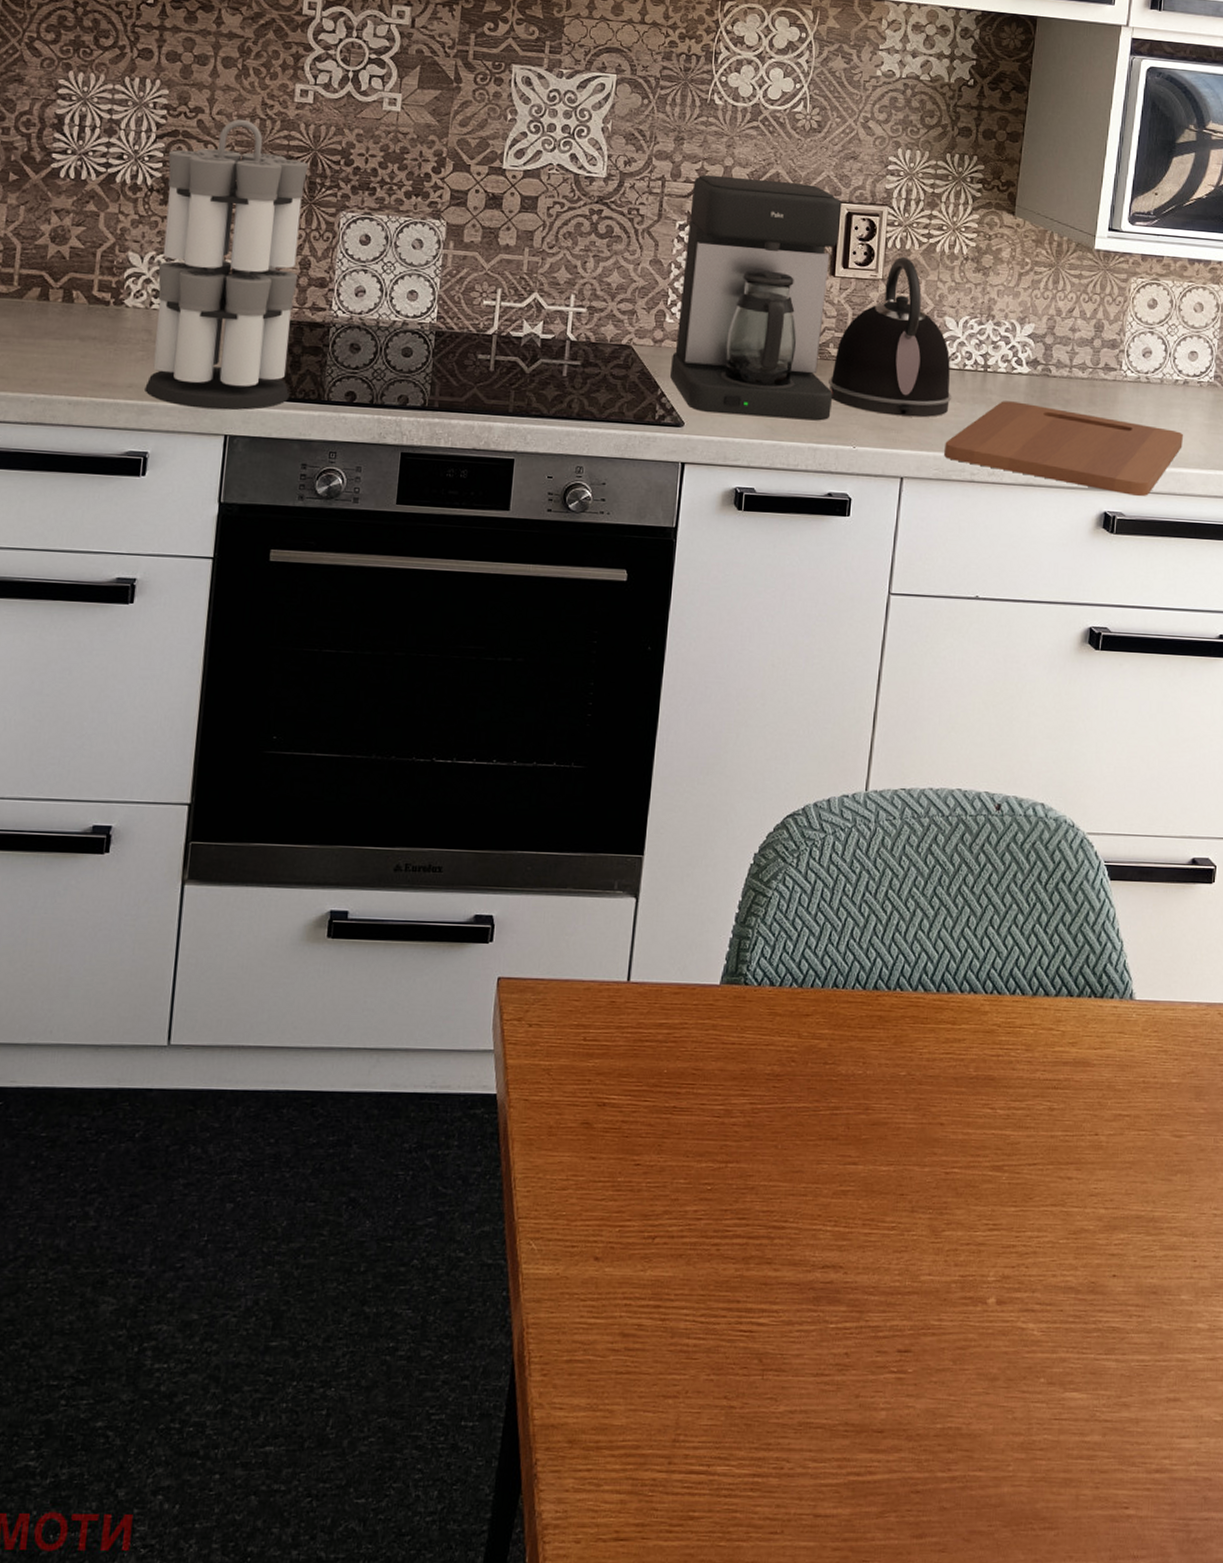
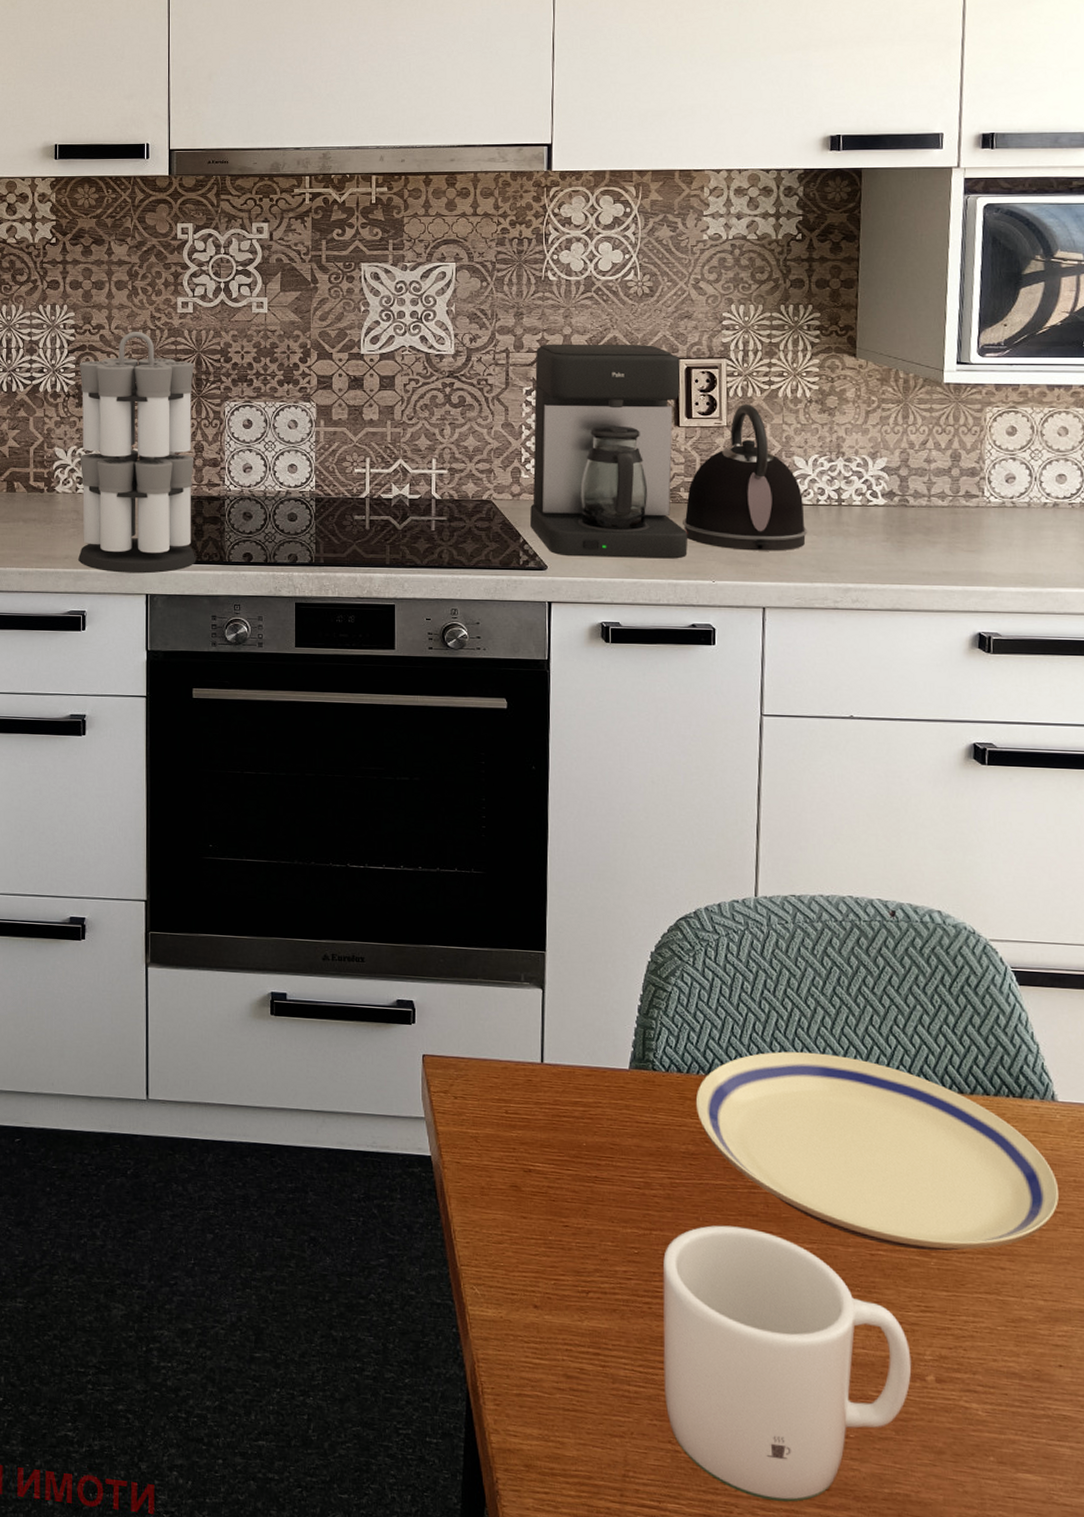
mug: none [724,1152,975,1450] -> present [662,1225,912,1502]
plate: none [785,958,1129,1164] -> present [695,1051,1060,1251]
cutting board: present [944,401,1183,497] -> none [805,532,1058,617]

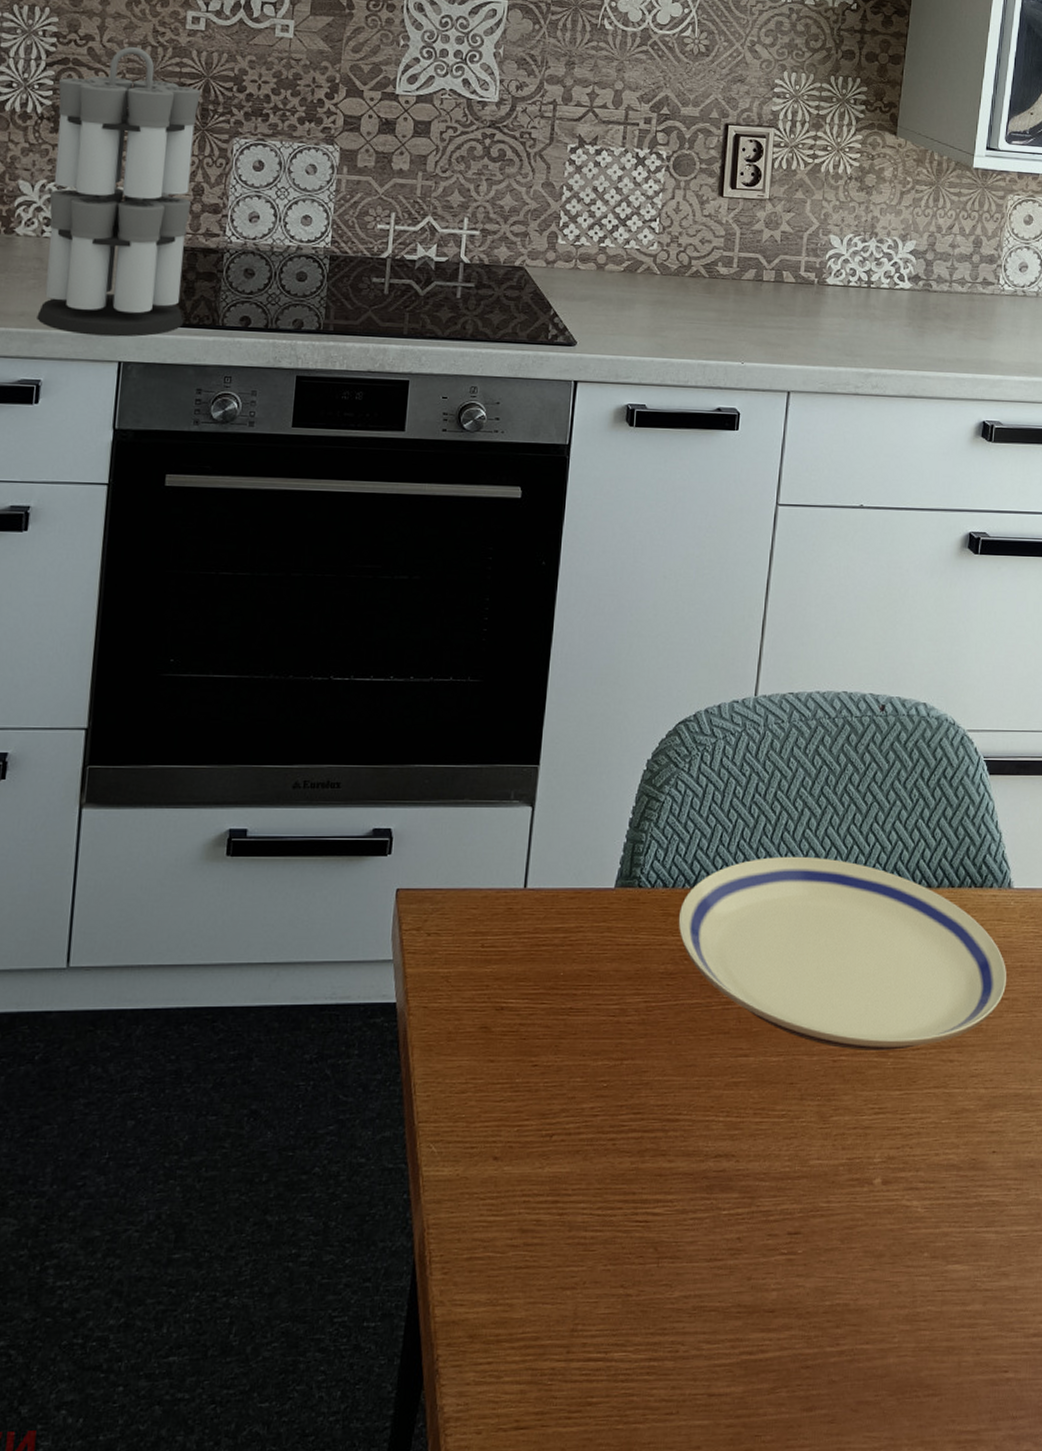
coffee maker: present [529,344,688,559] -> none [562,98,730,338]
mug: present [662,1225,912,1502] -> none [620,1046,862,1332]
kettle: present [681,403,808,551] -> none [716,176,837,333]

